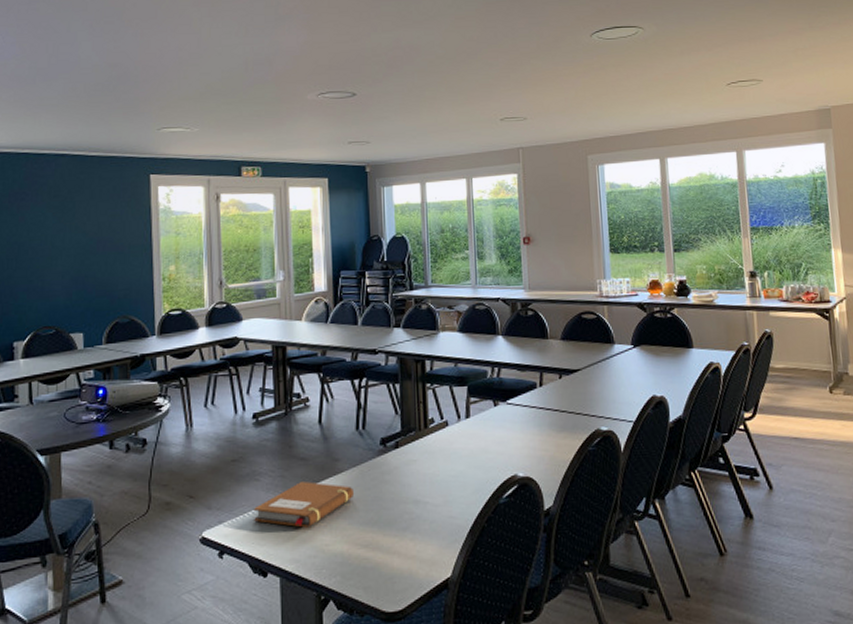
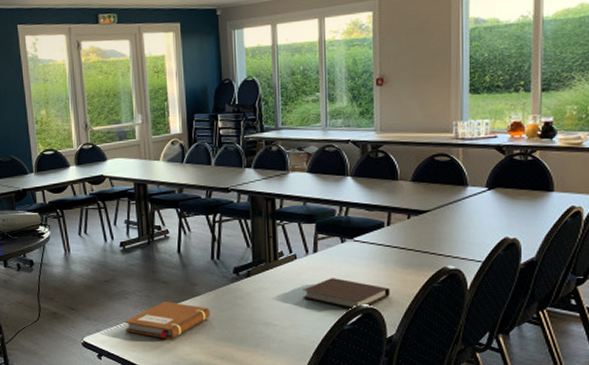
notebook: none [455,445,545,480] -> present [303,278,390,310]

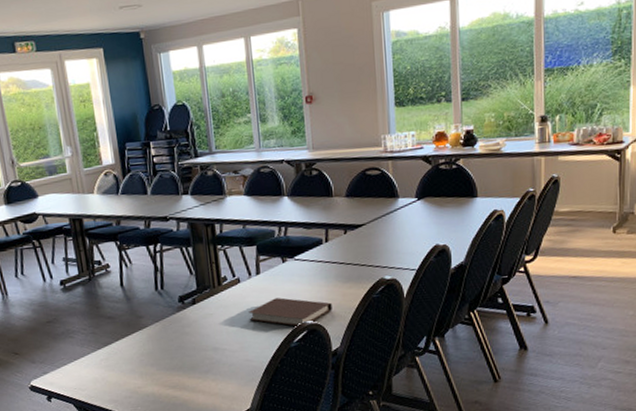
notebook: present [125,302,210,339] -> none [72,336,159,375]

